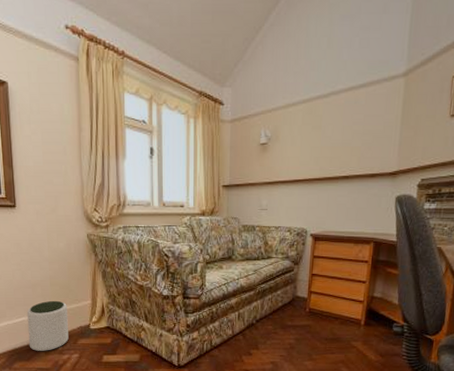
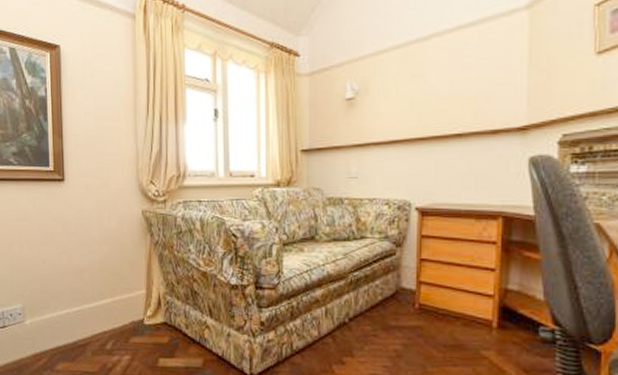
plant pot: present [26,300,69,351] -> none [72,289,119,351]

